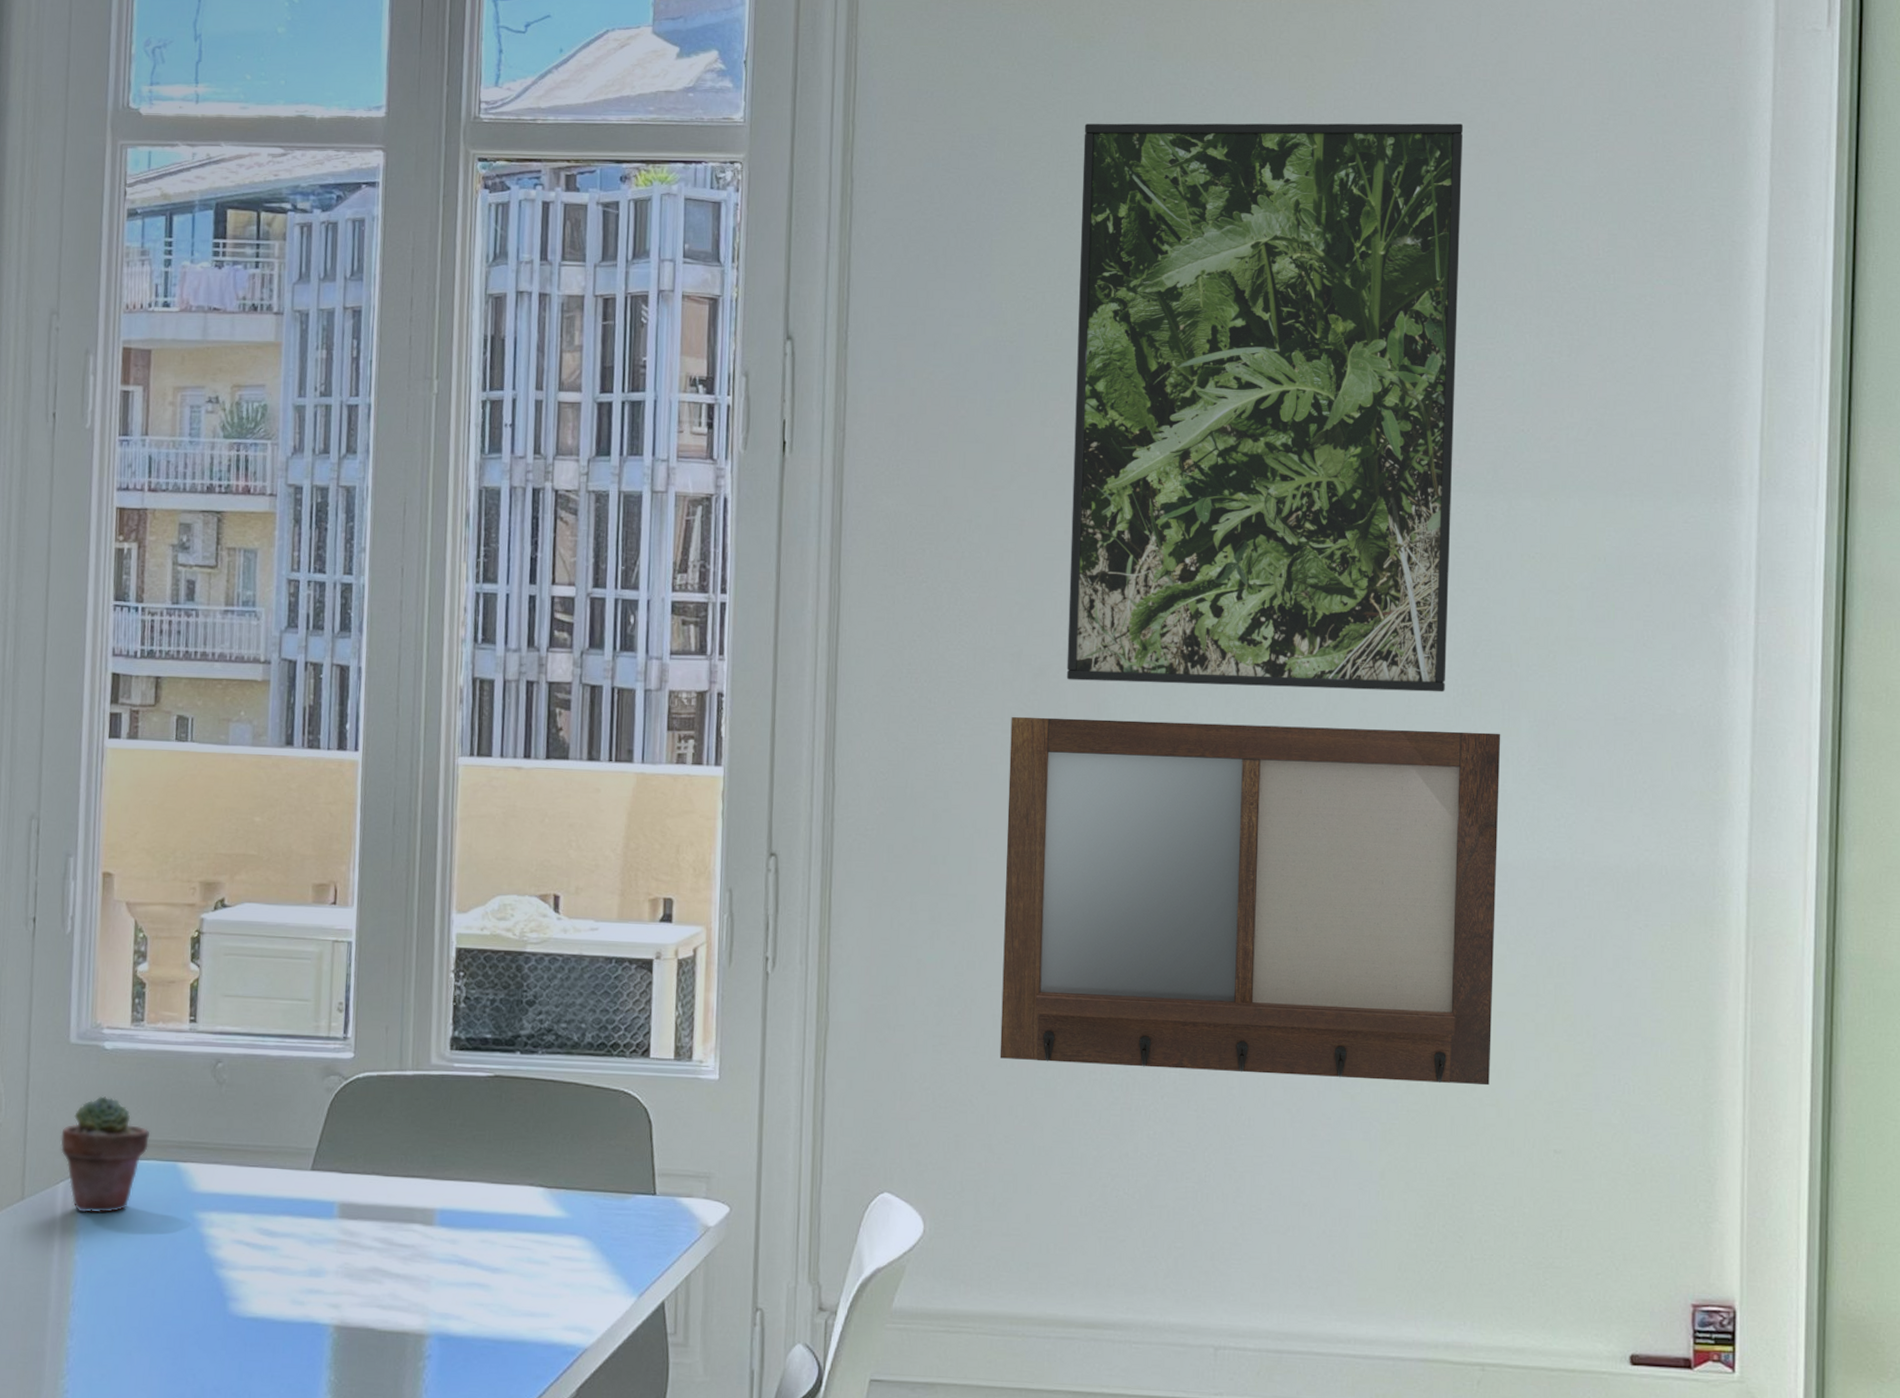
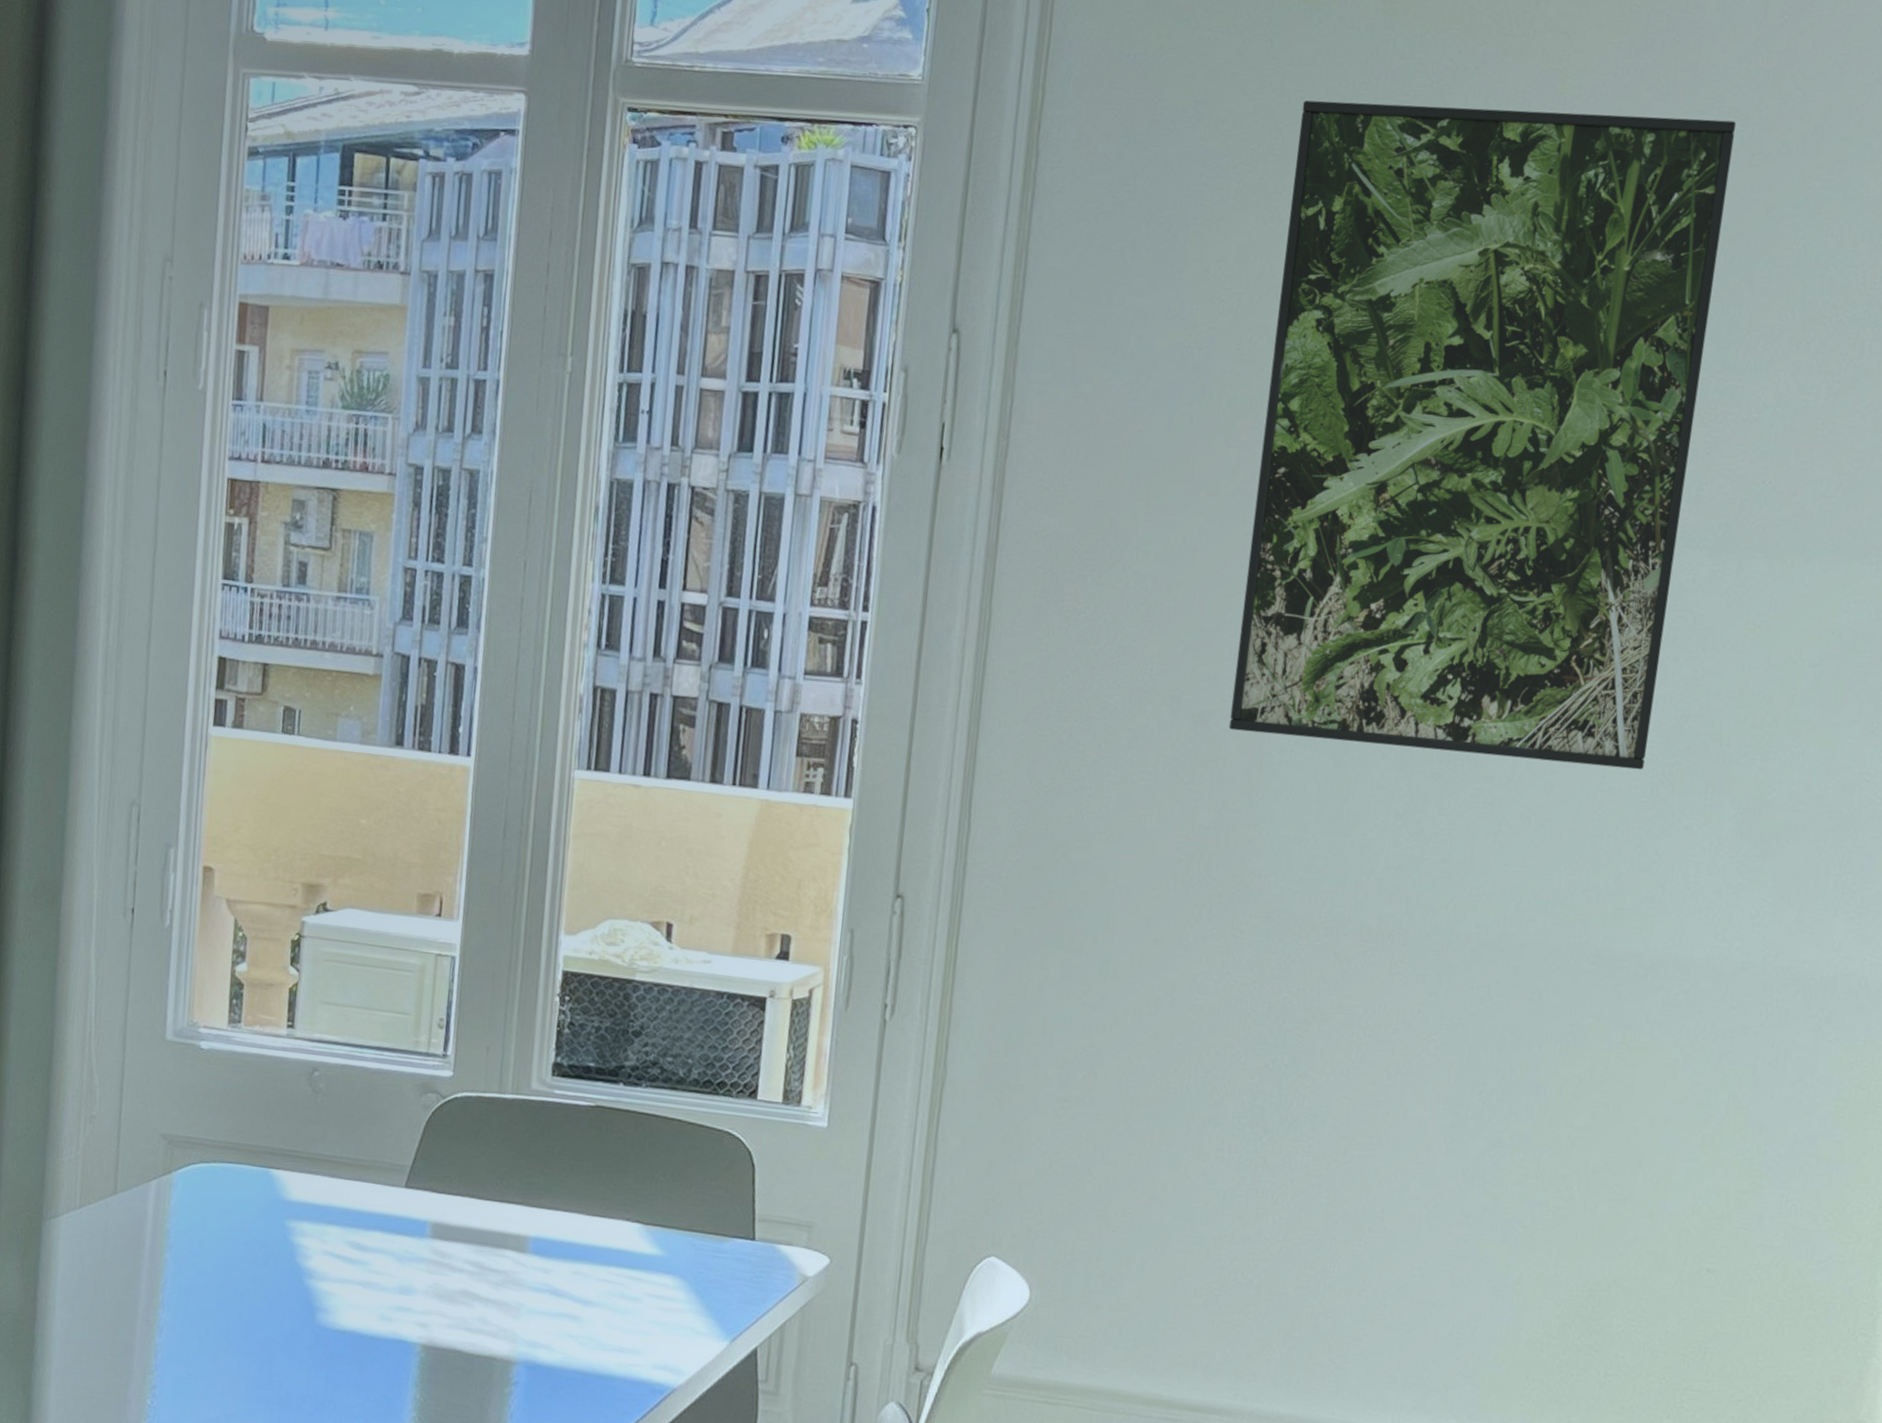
potted succulent: present [60,1095,151,1213] -> none [153,1095,245,1214]
writing board: present [999,716,1501,1086] -> none [1123,765,1701,1196]

